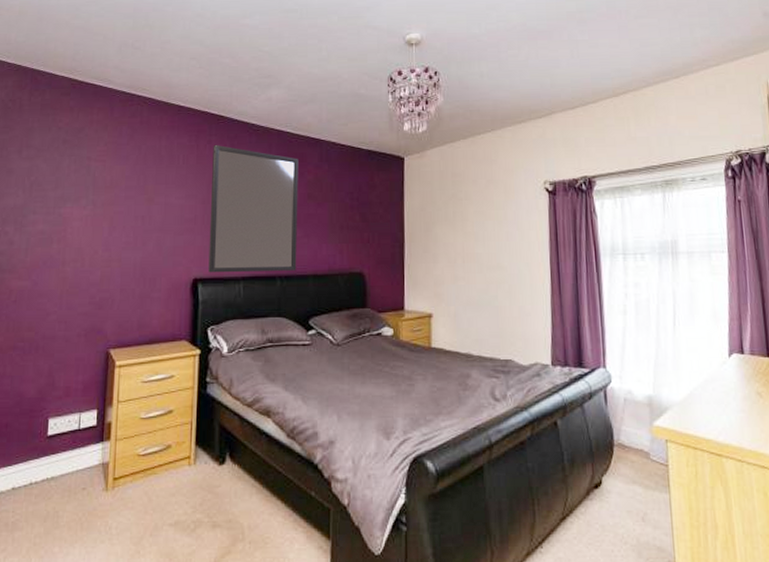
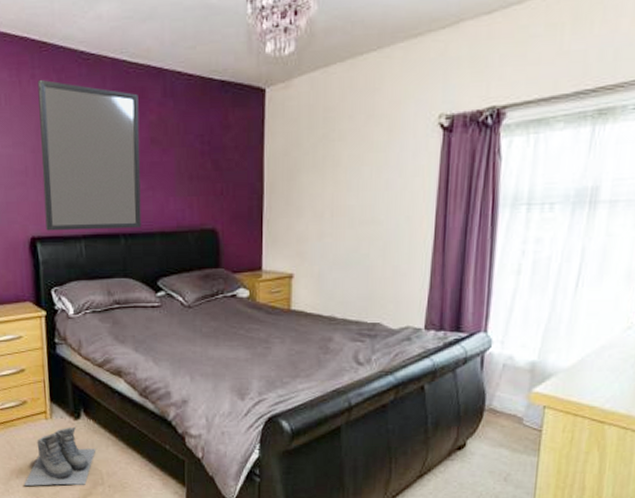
boots: none [157,473,239,545] -> present [24,427,96,486]

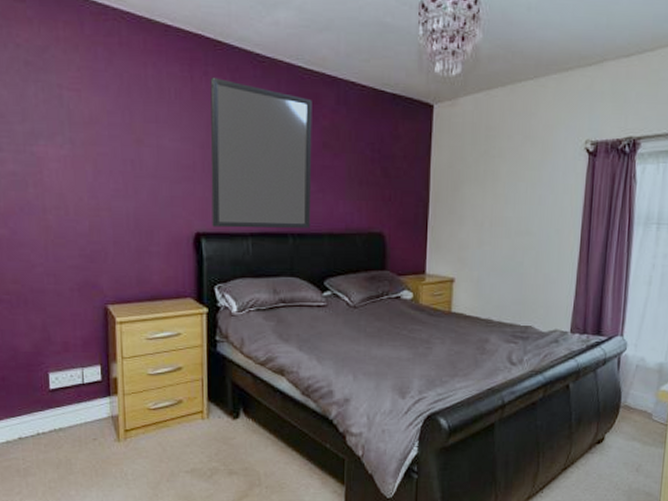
boots: present [24,427,96,486] -> none [175,426,255,489]

